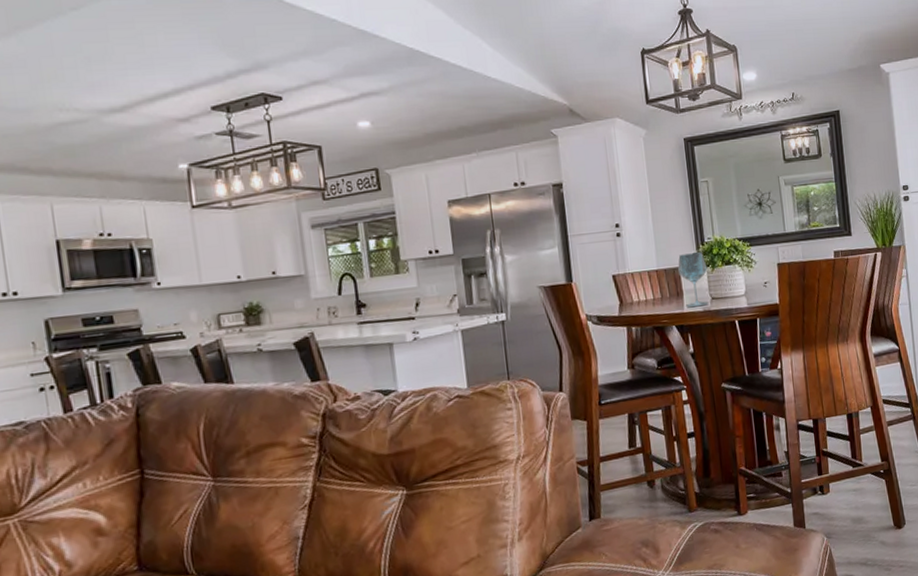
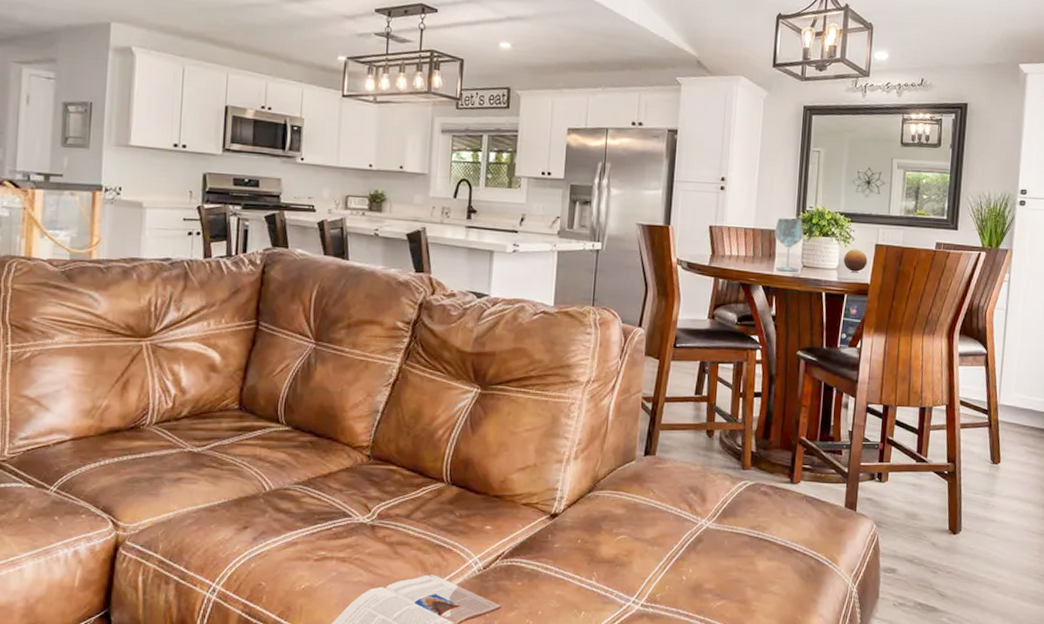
fruit: none [749,272,773,295] -> present [843,249,868,272]

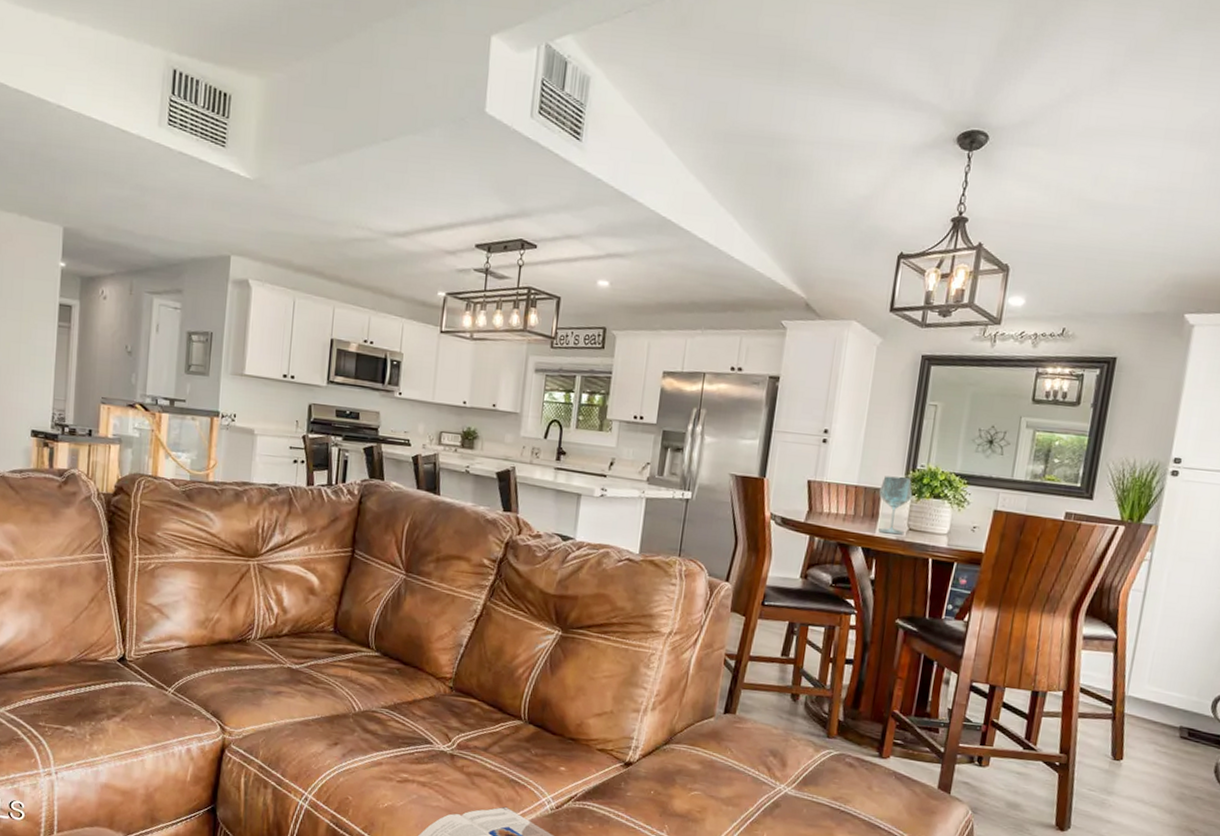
fruit: present [843,249,868,272] -> none [955,514,984,539]

